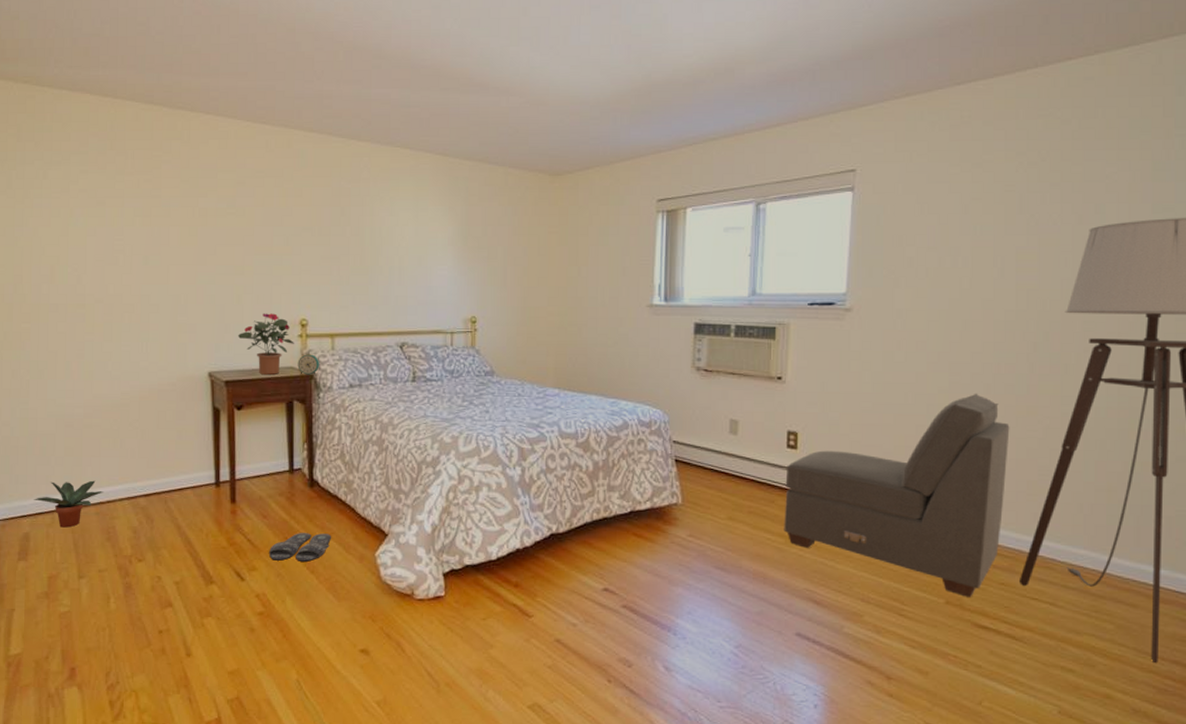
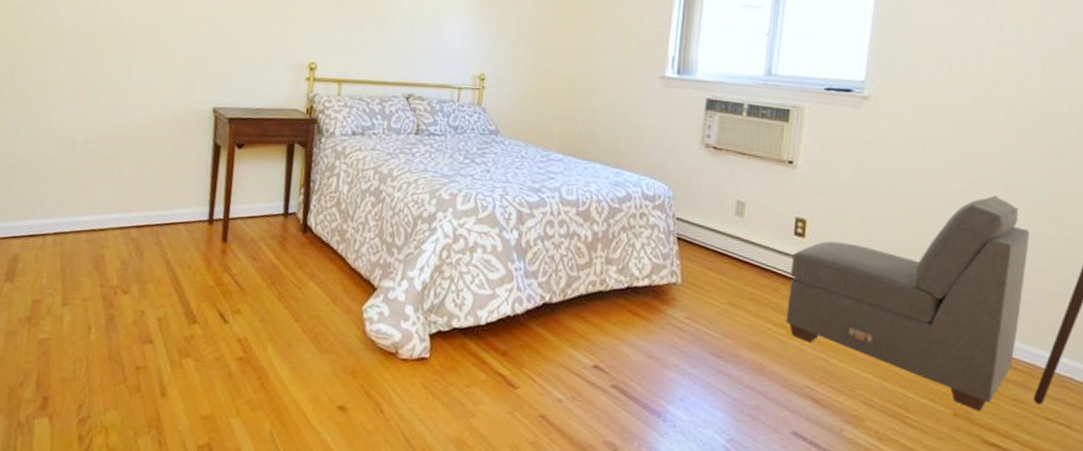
potted plant: present [34,480,103,528] -> none [27,204,97,253]
potted flower: present [237,313,294,375] -> none [245,53,301,116]
slippers: present [269,533,331,562] -> none [255,278,319,310]
alarm clock: present [297,353,320,375] -> none [302,97,325,120]

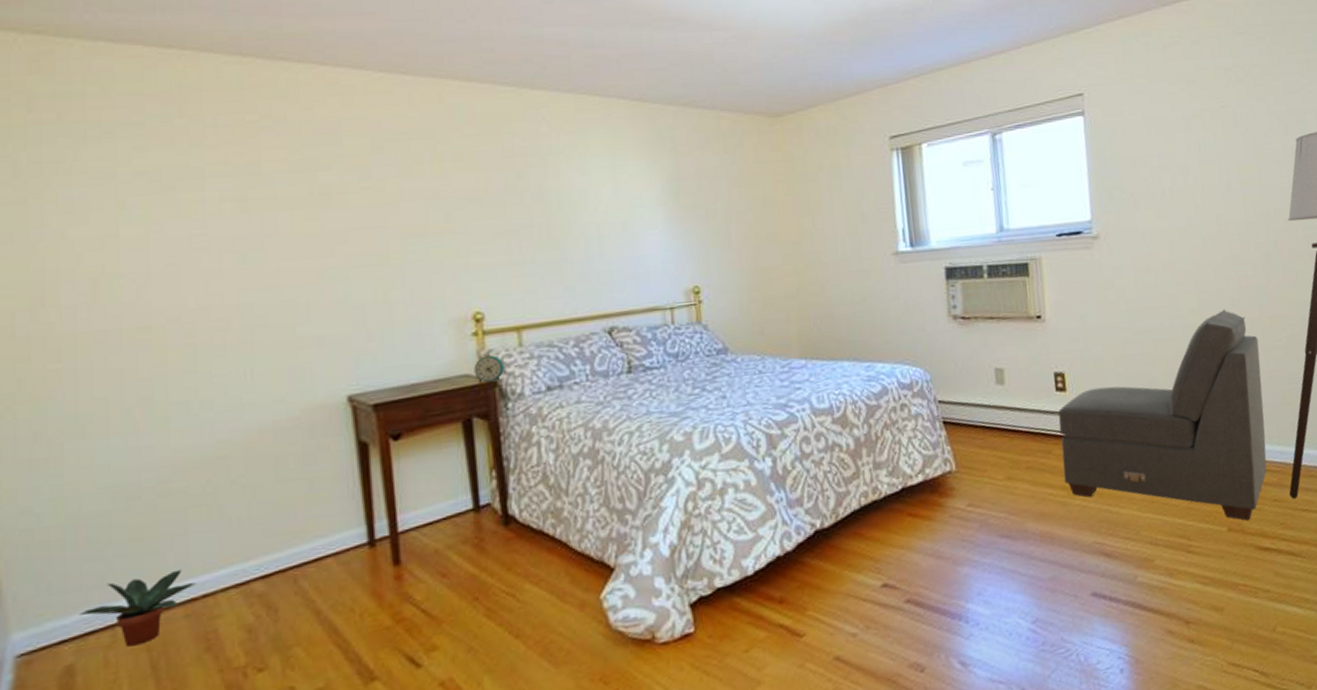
potted plant: none [27,204,97,253] -> present [79,569,196,647]
alarm clock: none [302,97,325,120] -> present [474,354,505,383]

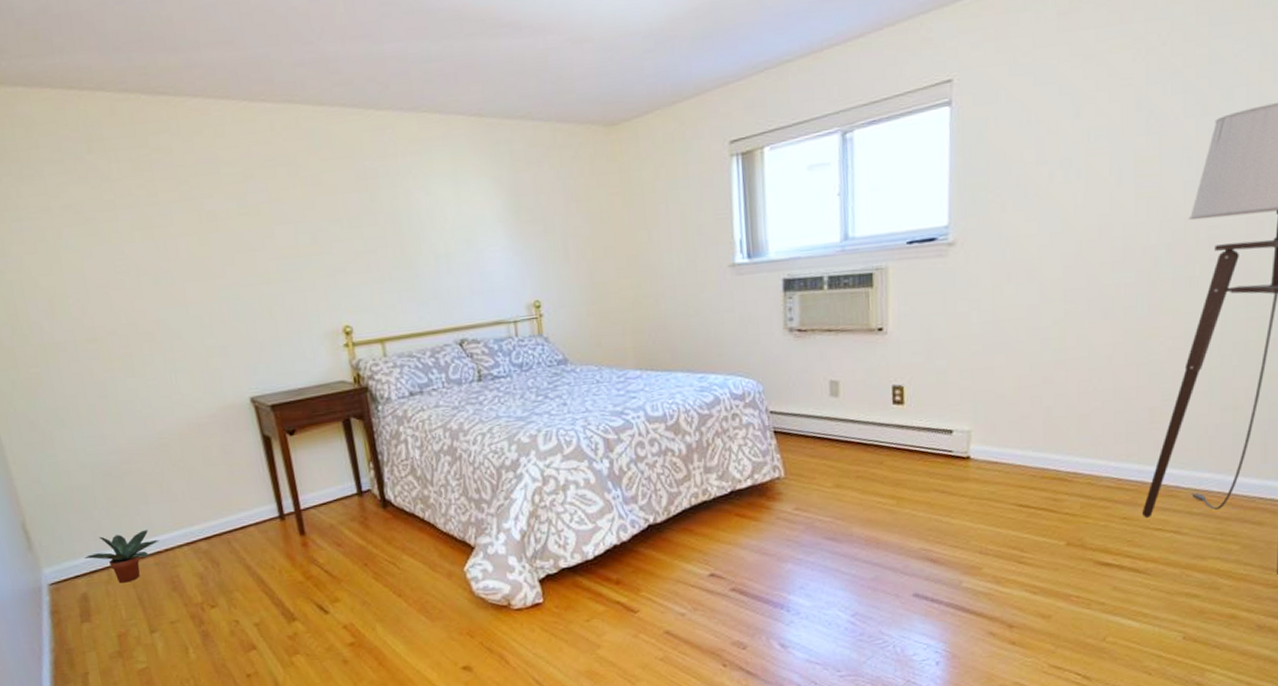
alarm clock: present [474,354,505,383] -> none [348,363,374,388]
chair: present [1058,309,1267,521] -> none [893,320,1130,536]

